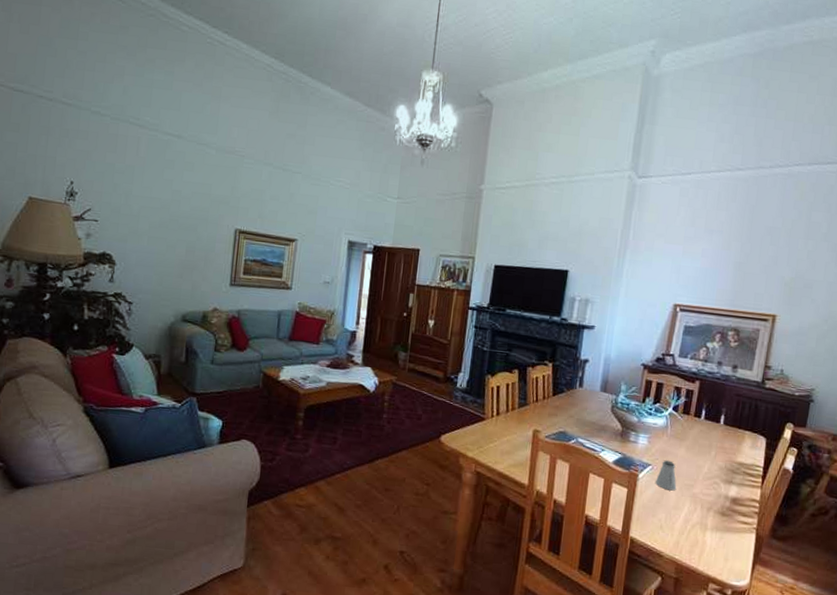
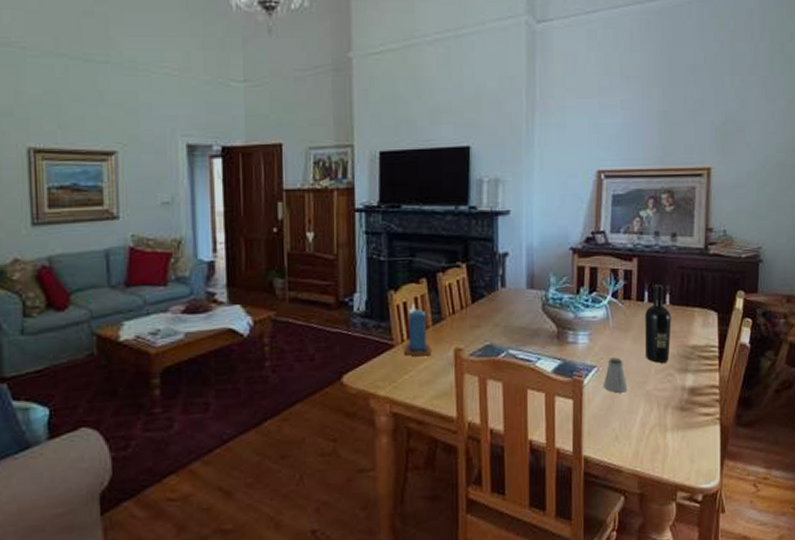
candle: none [492,389,515,432] -> present [404,304,431,357]
wine bottle: none [696,405,724,473] -> present [645,283,671,363]

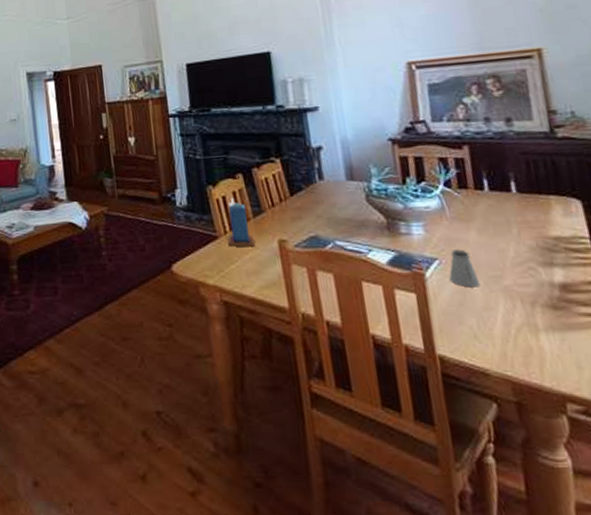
wine bottle: present [645,283,671,363] -> none [487,171,528,256]

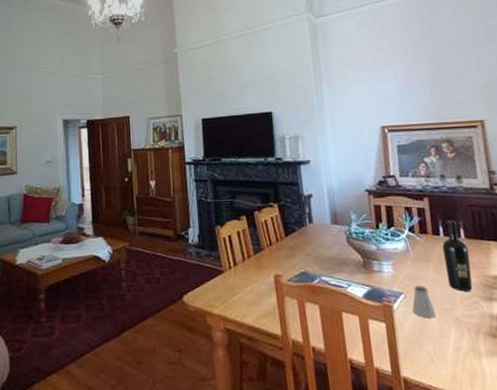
candle: present [227,198,255,247] -> none [231,237,255,281]
wine bottle: none [487,171,528,256] -> present [442,220,473,291]

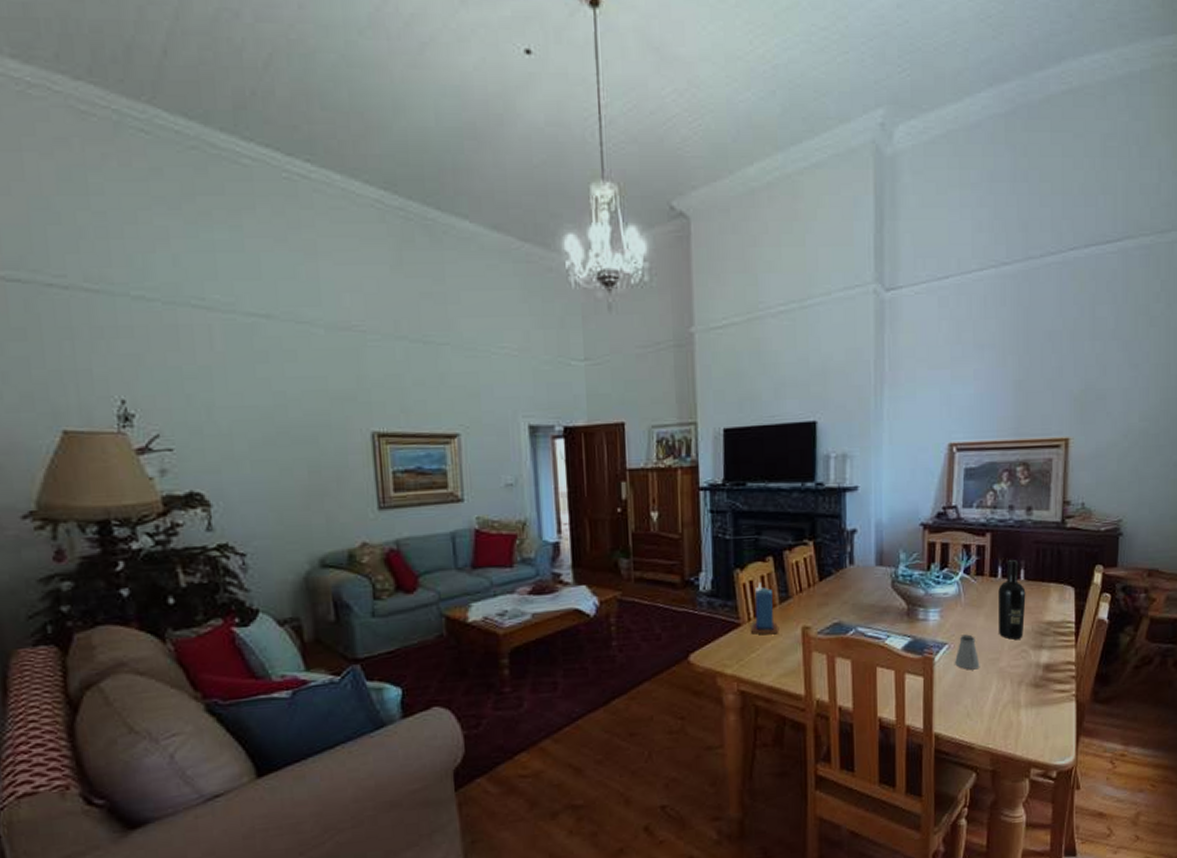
candle: none [231,237,255,281] -> present [751,583,778,635]

